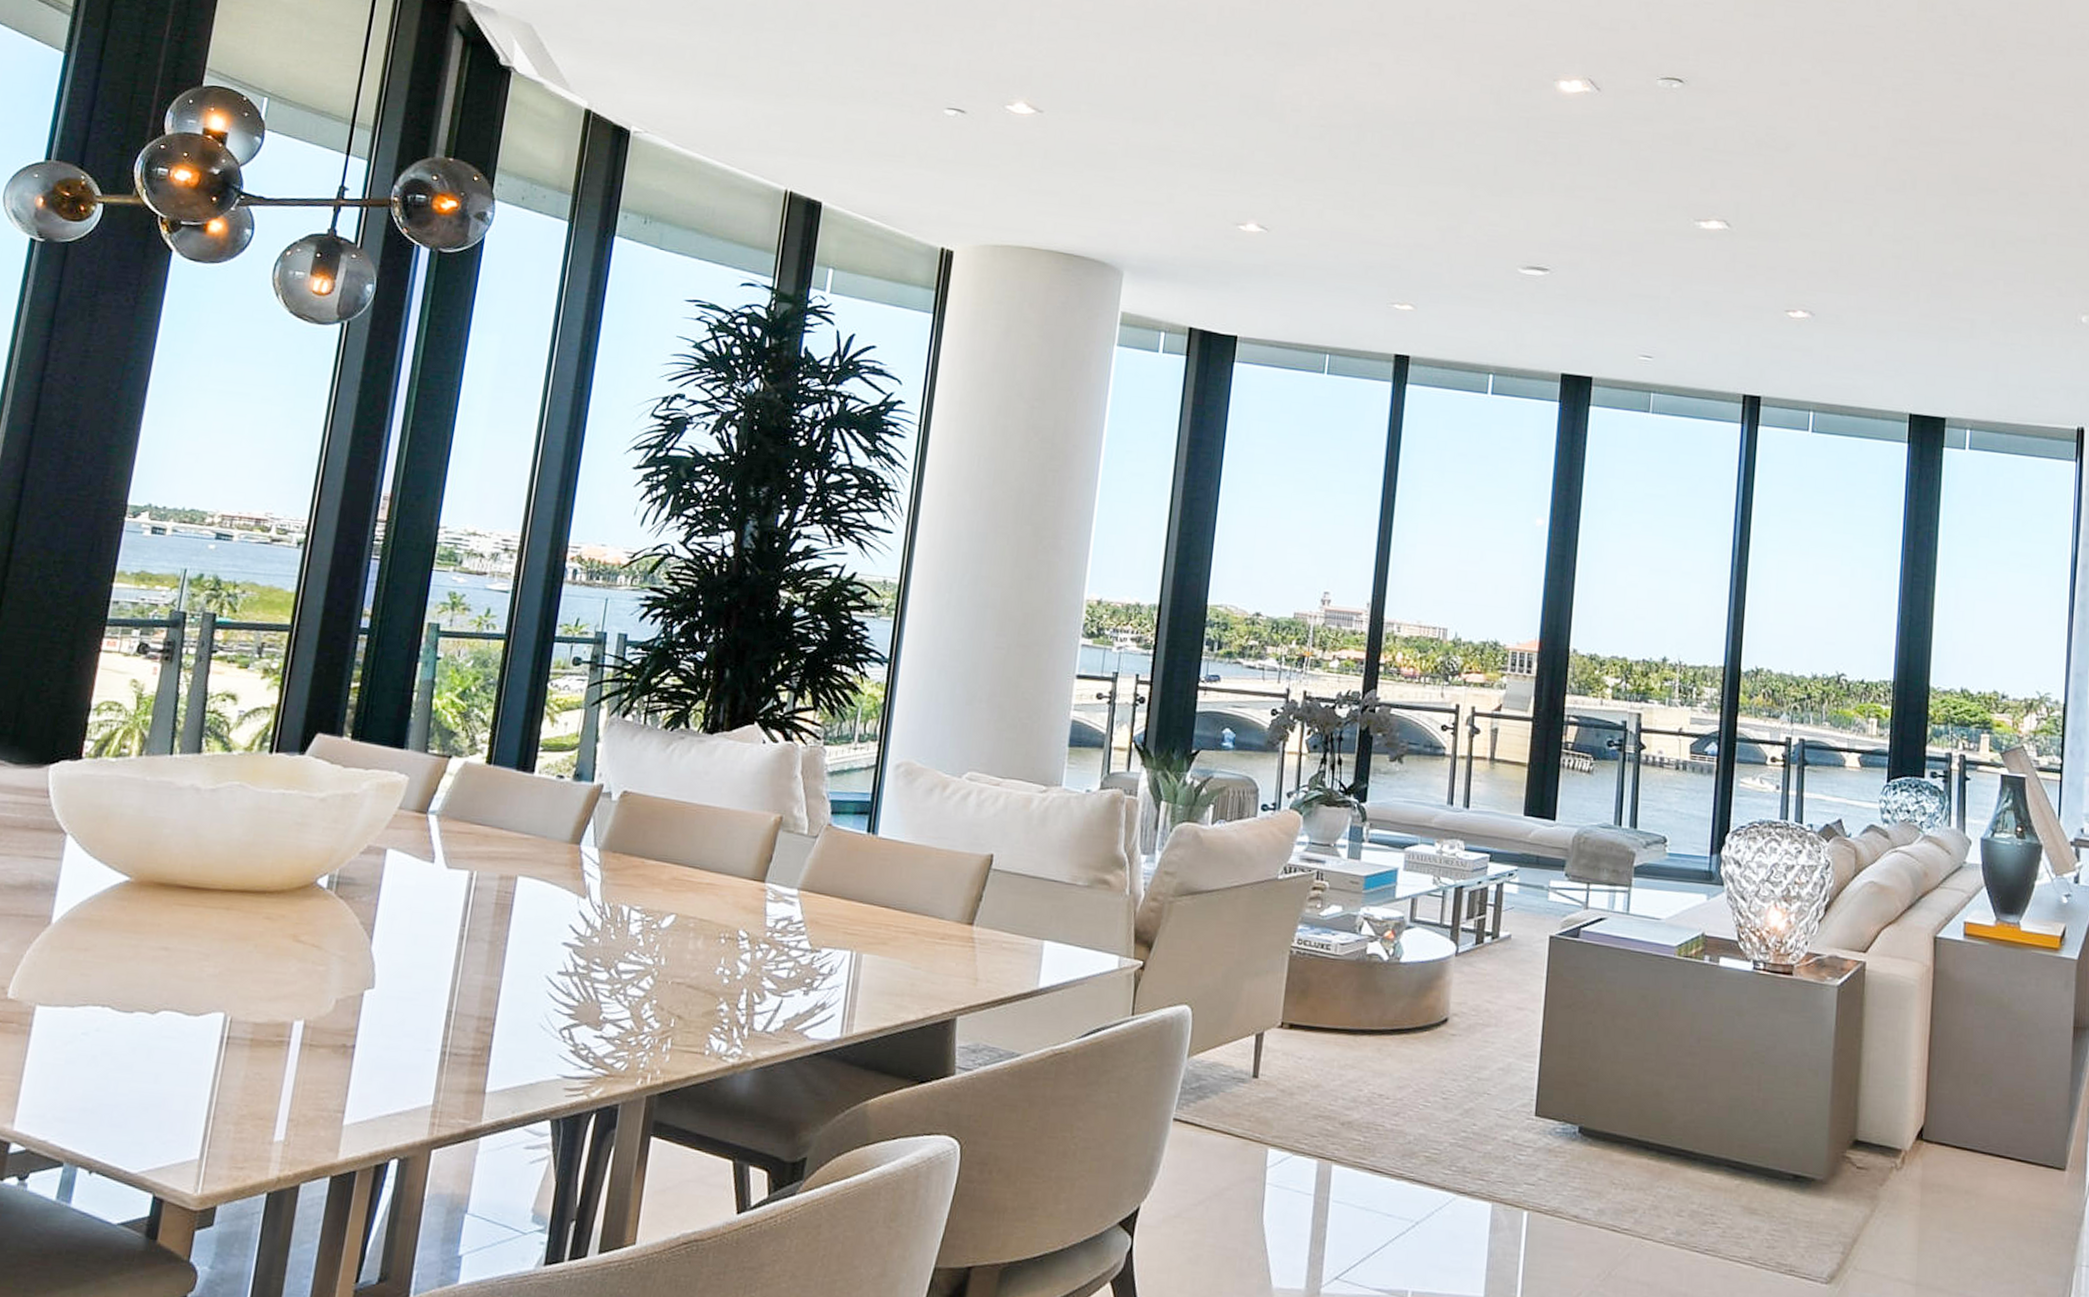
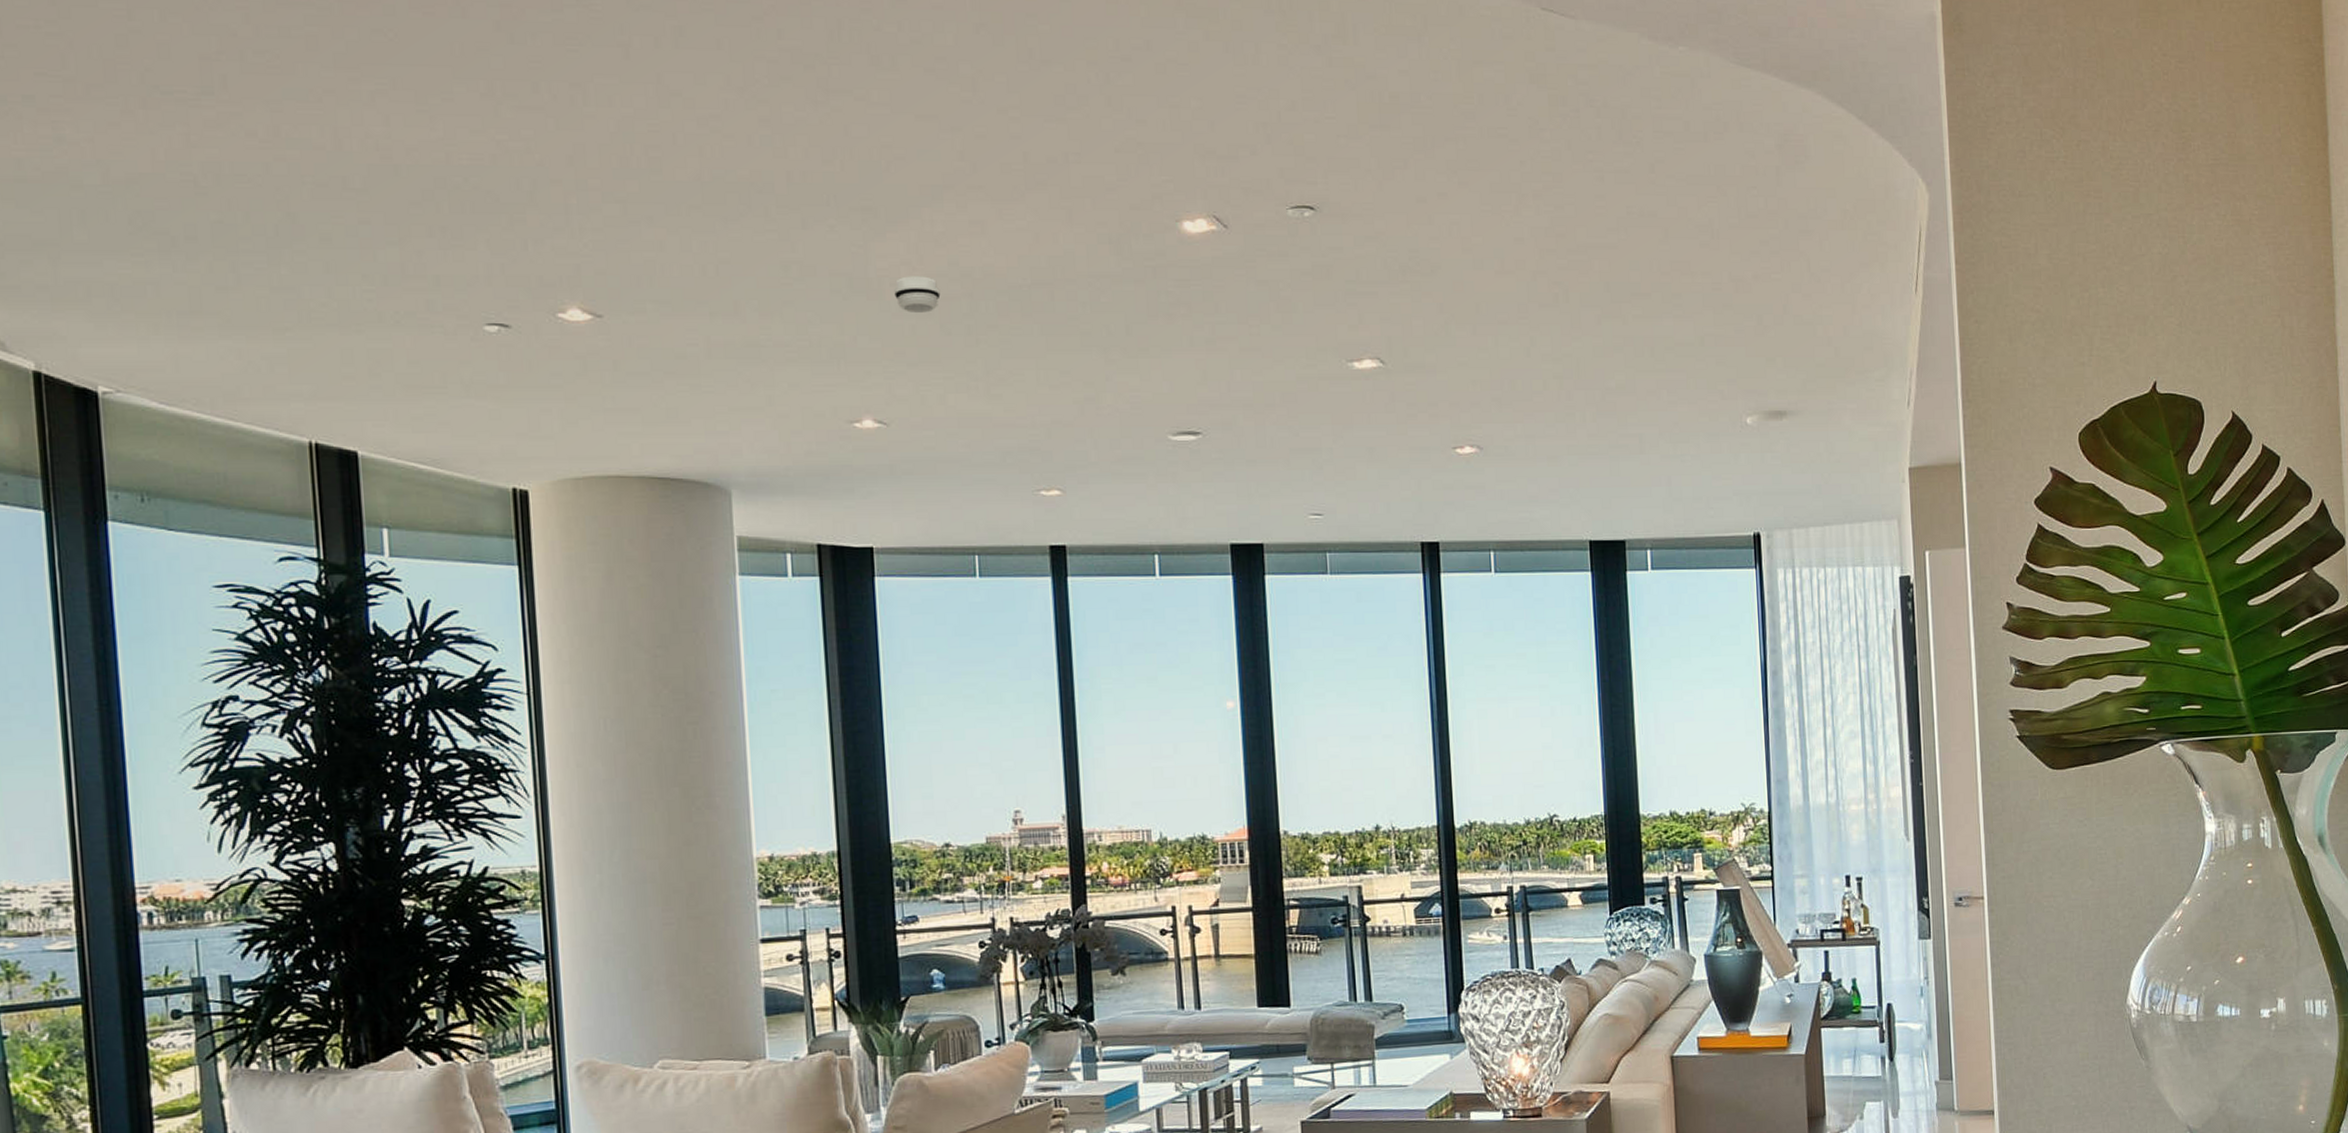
smoke detector: none [1293,104,1334,137] -> present [894,276,941,313]

